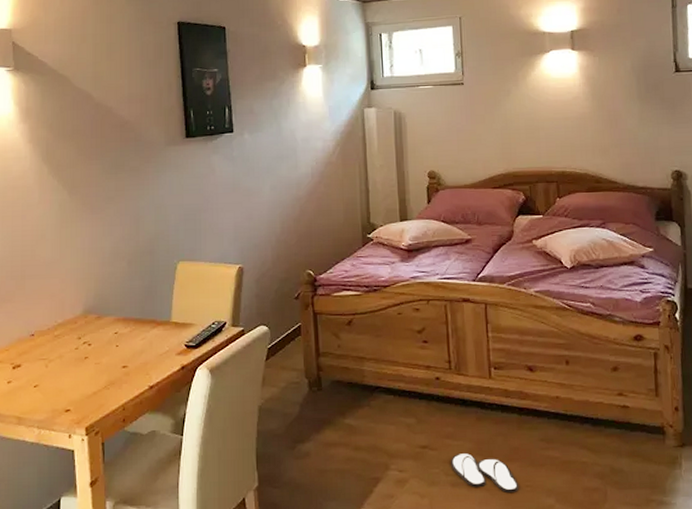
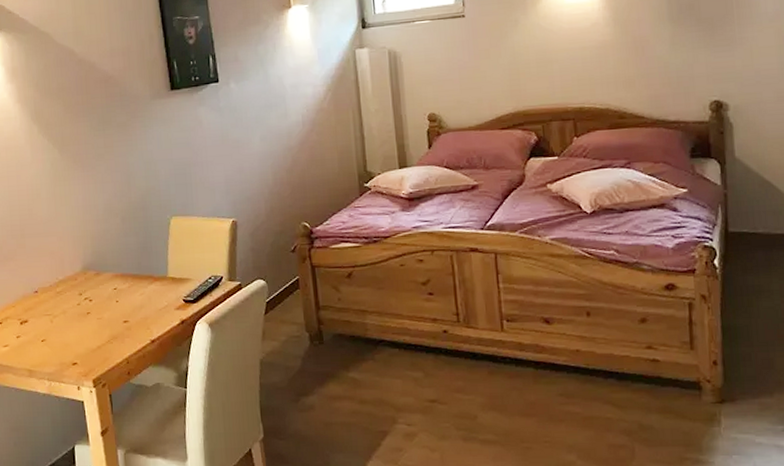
slippers: present [451,453,519,492] -> none [462,408,537,448]

